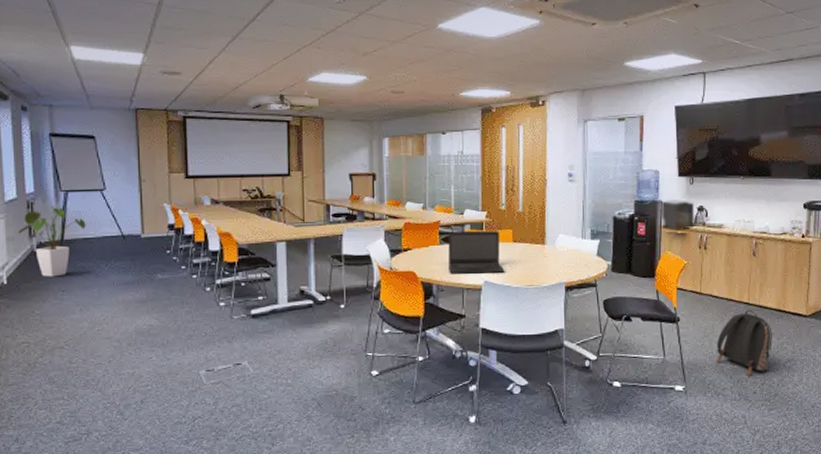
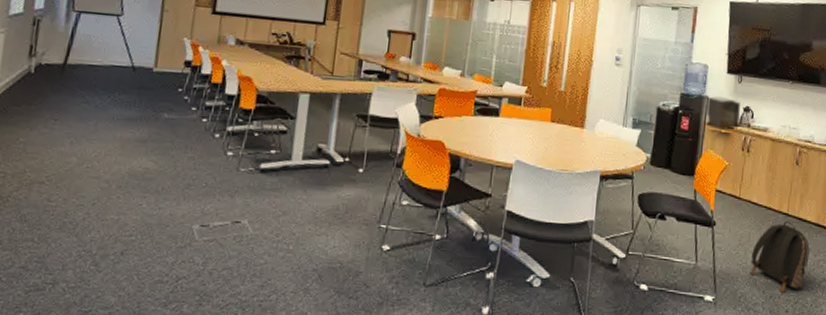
house plant: present [18,206,86,277] -> none [17,25,95,104]
laptop: present [448,230,504,274] -> none [480,102,538,153]

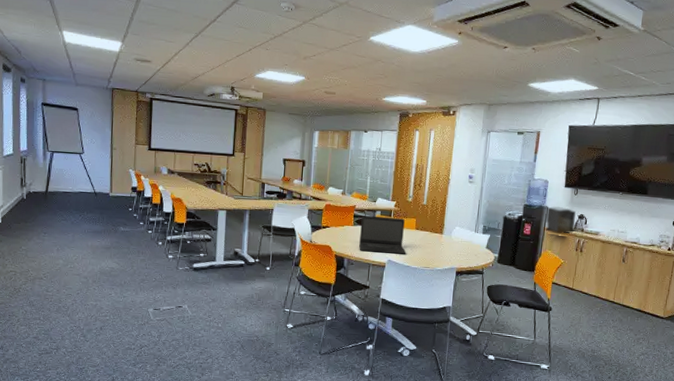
laptop: none [480,102,538,153] -> present [359,215,406,254]
backpack: present [749,221,810,293] -> none [579,308,631,363]

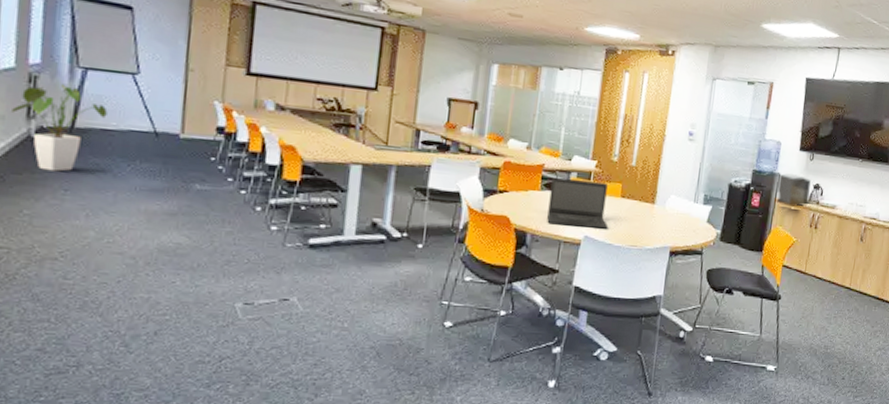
house plant: none [13,163,66,221] -> present [12,83,108,172]

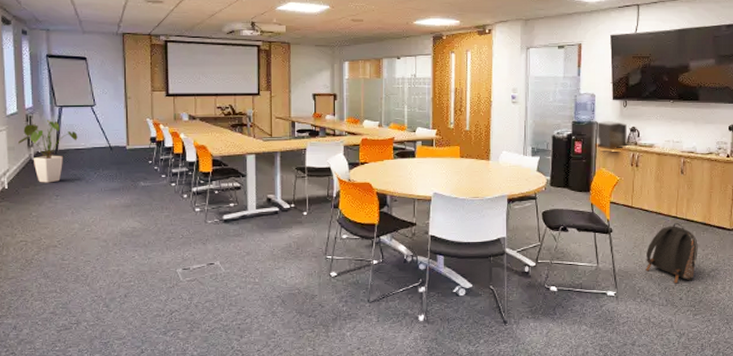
laptop: present [547,176,608,229] -> none [401,146,452,186]
backpack: none [810,295,868,362] -> present [645,223,698,284]

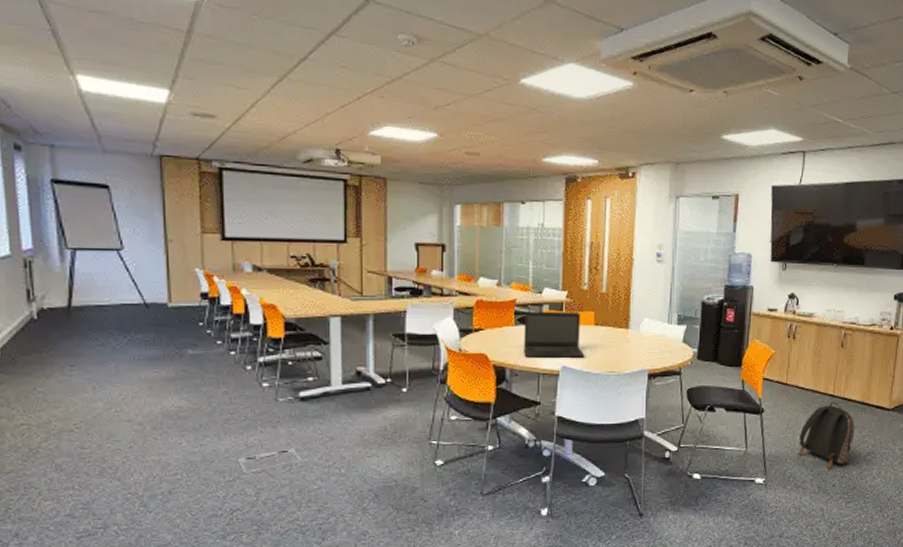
house plant: present [18,119,78,183] -> none [13,265,99,349]
laptop: none [401,146,452,186] -> present [524,311,584,358]
coffee machine: present [597,121,627,150] -> none [751,286,785,320]

